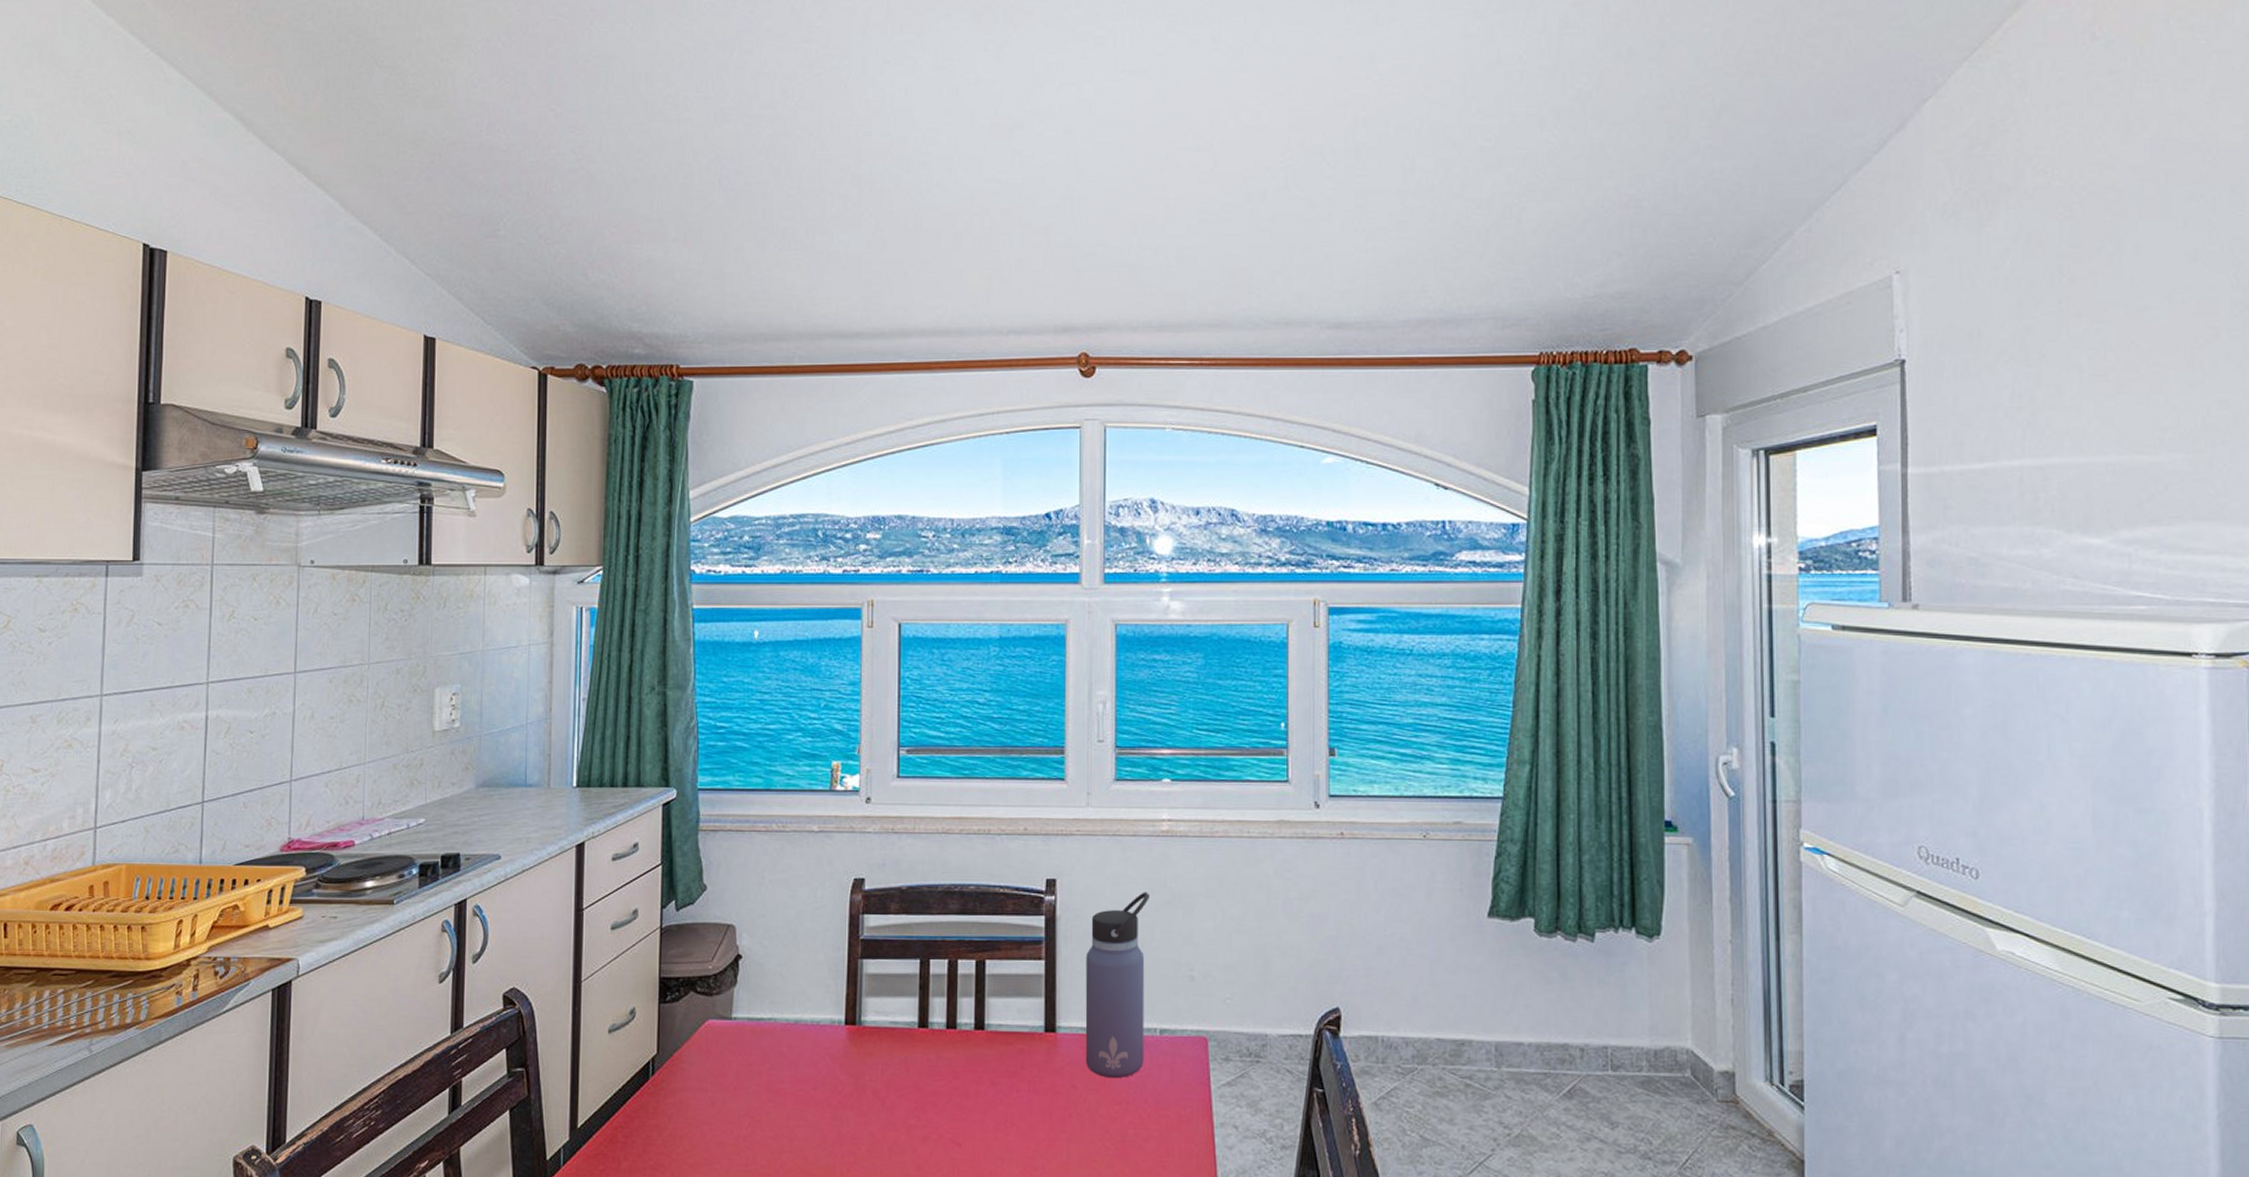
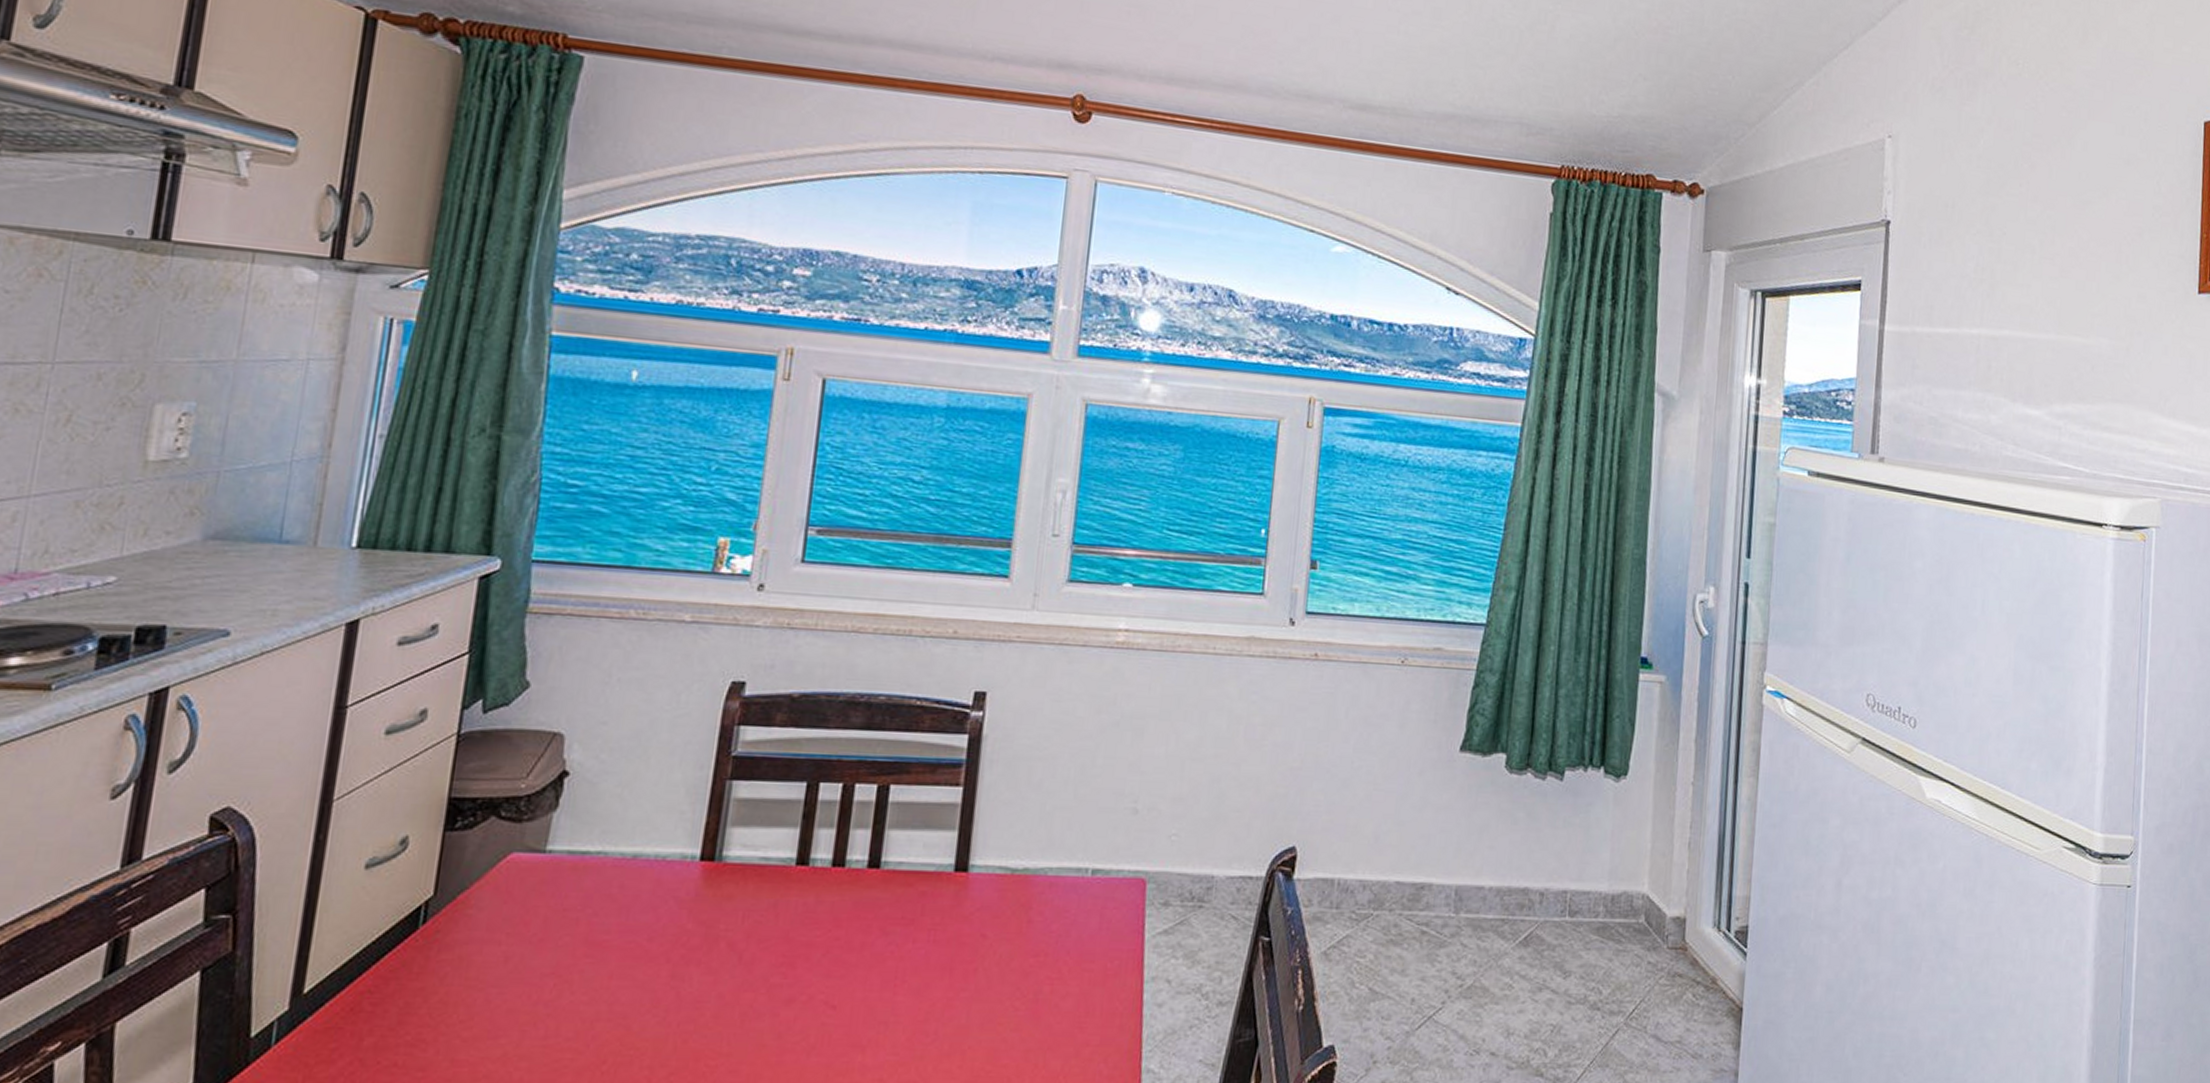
water bottle: present [1085,892,1151,1079] -> none [1001,710,1096,927]

